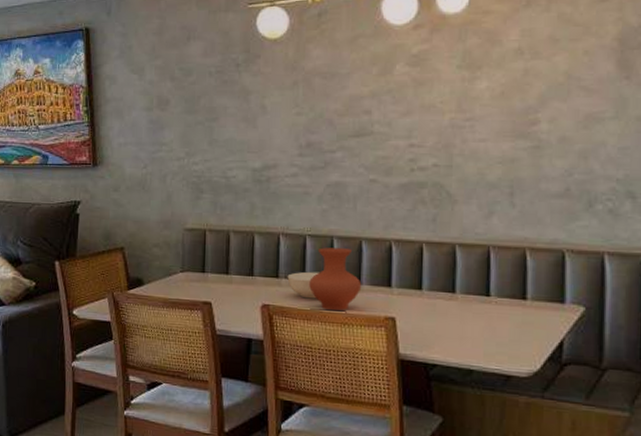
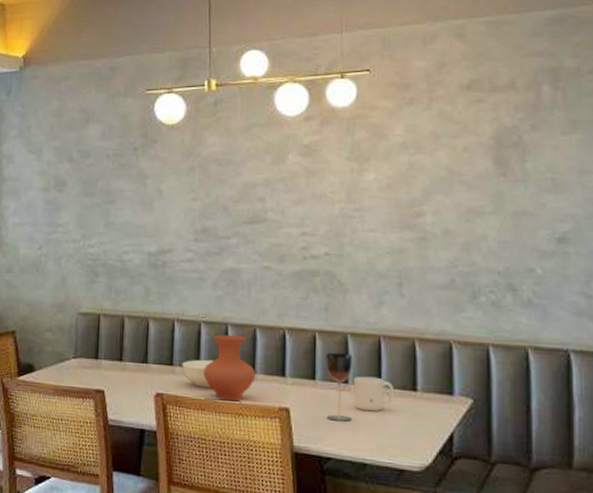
wineglass: none [433,263,460,330] -> present [326,352,353,422]
mug: none [460,285,503,320] -> present [353,376,395,412]

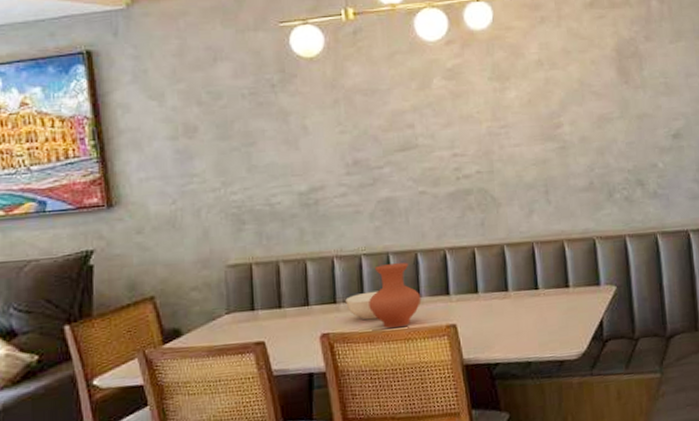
wineglass: present [326,352,353,422] -> none [486,263,515,328]
mug: present [353,376,395,412] -> none [513,280,550,314]

